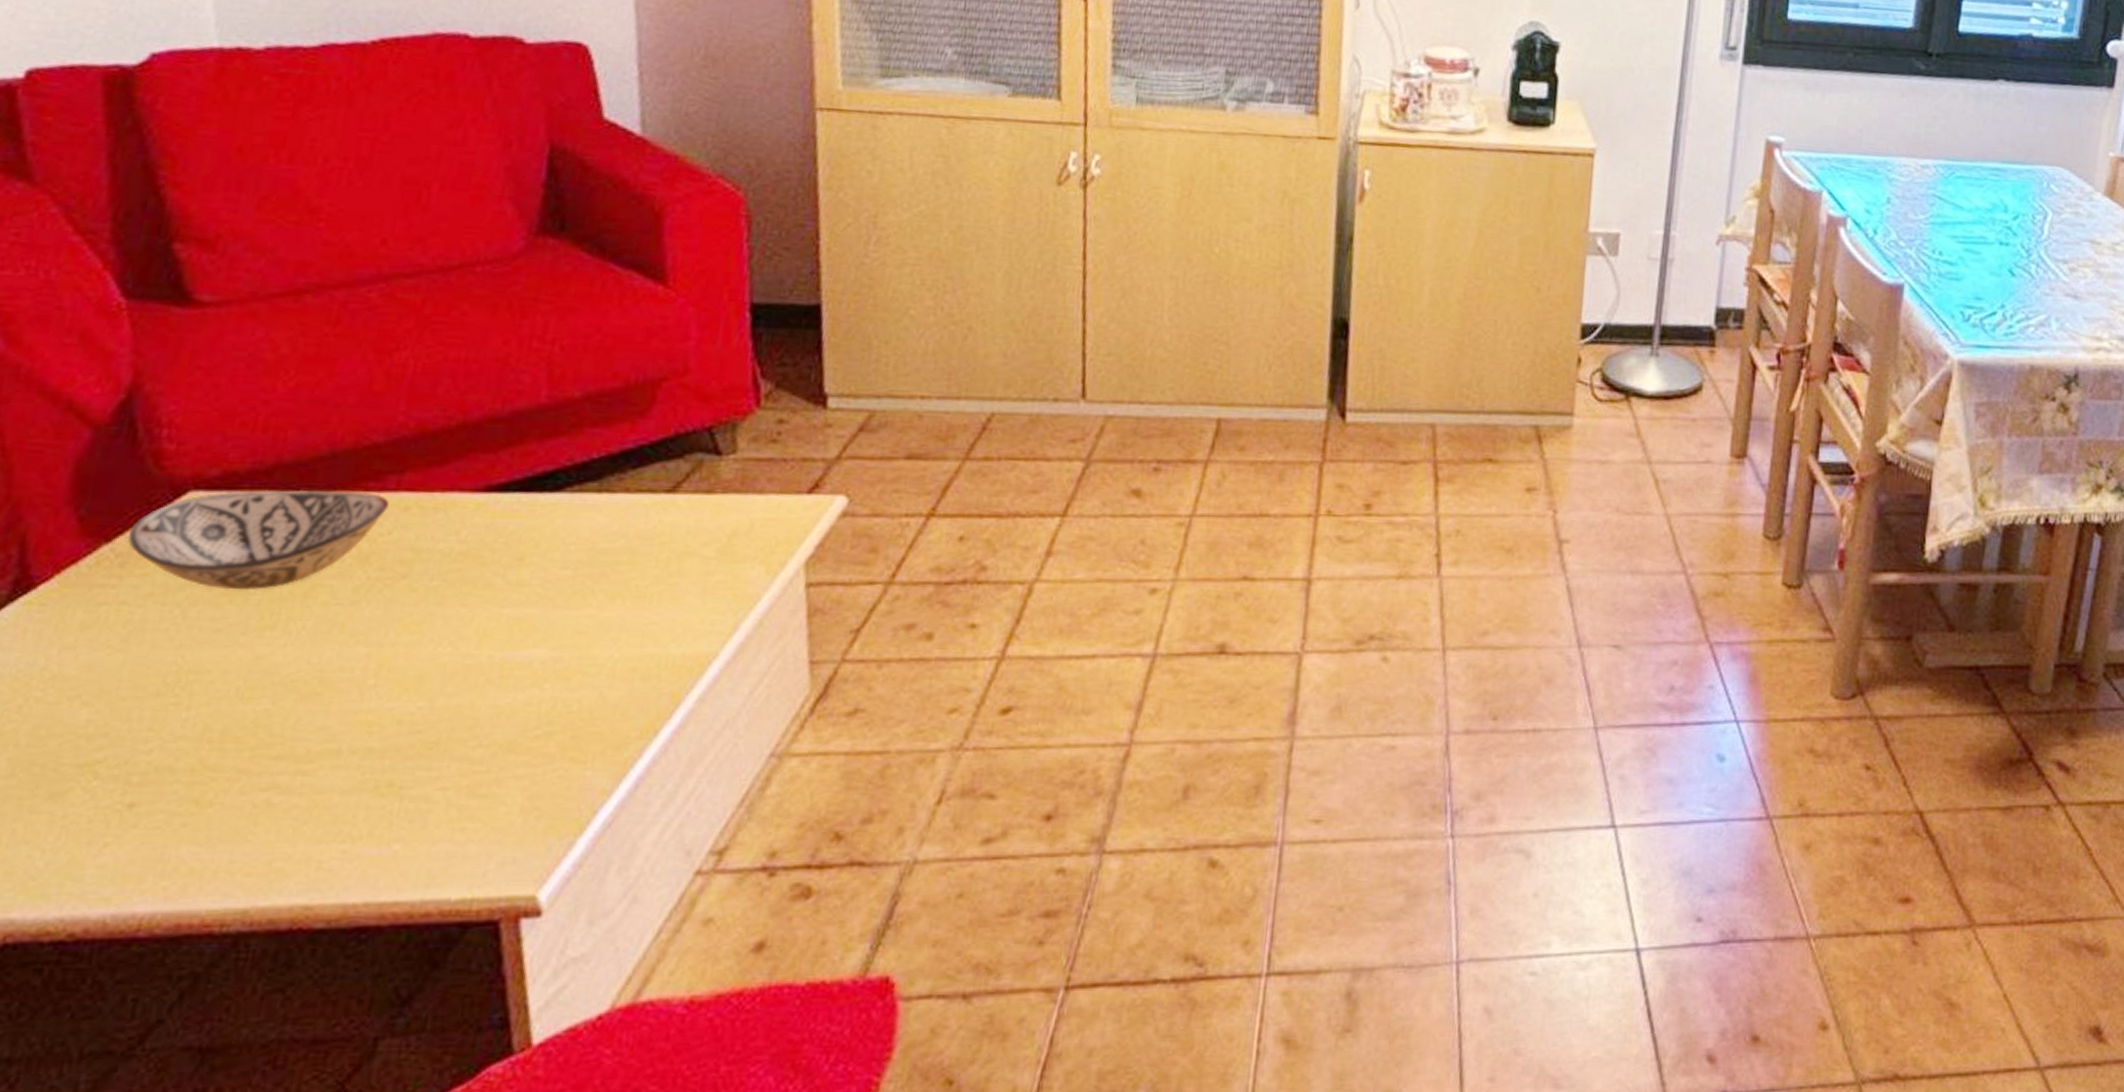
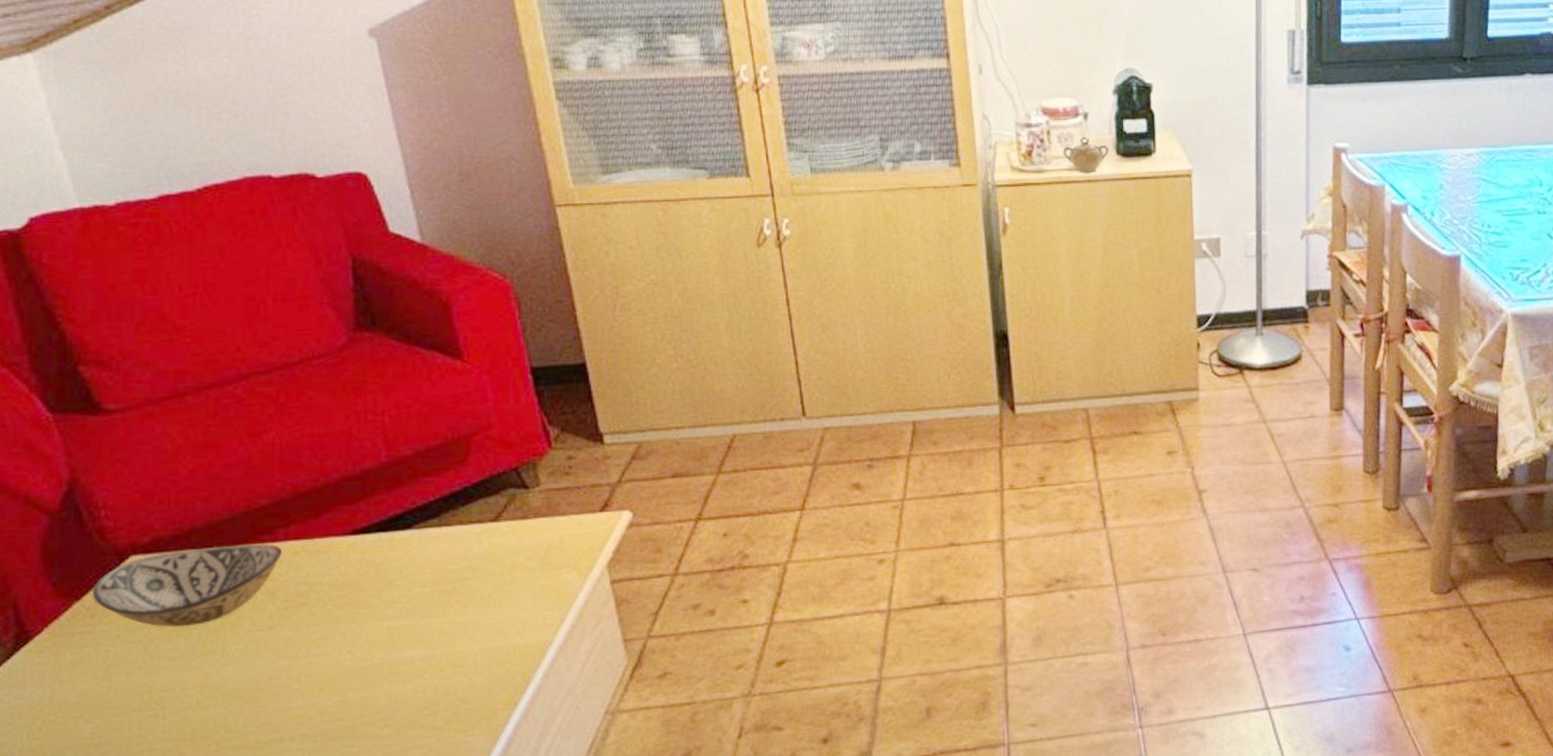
sugar bowl: none [1443,95,1499,140] -> present [1063,136,1109,173]

